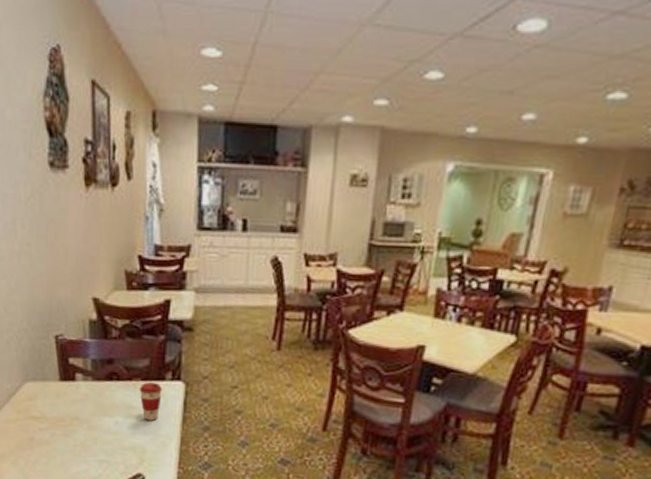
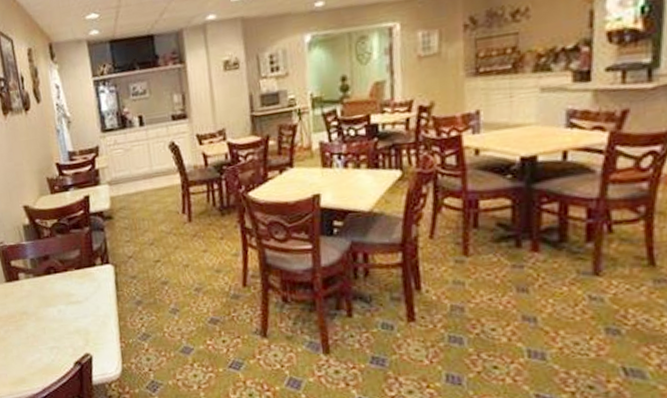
coffee cup: present [139,382,162,421] -> none [74,270,96,304]

